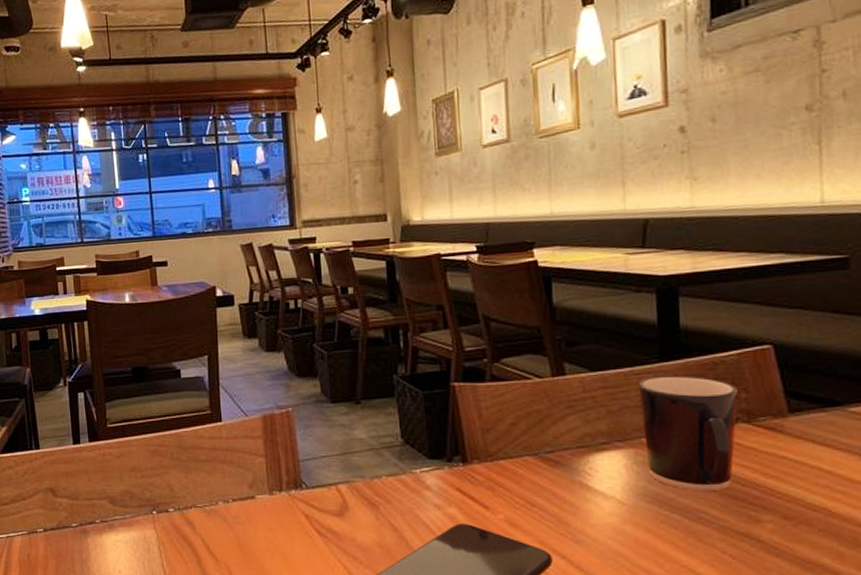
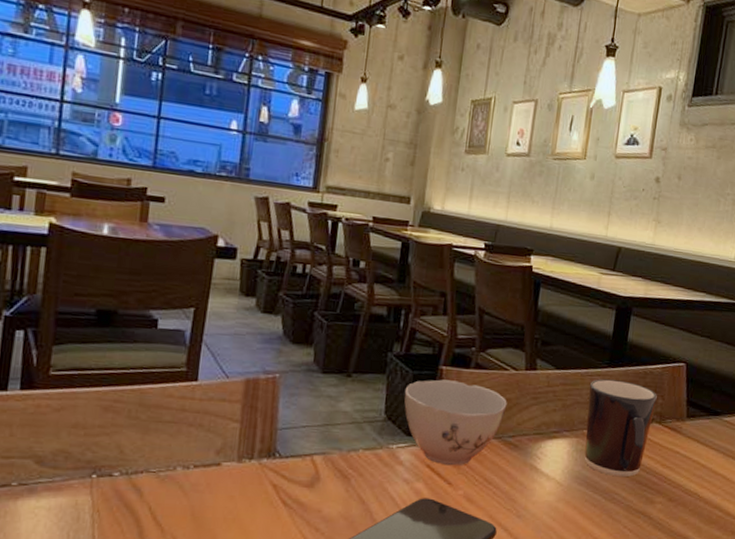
teacup: none [417,396,537,488] -> present [404,379,507,466]

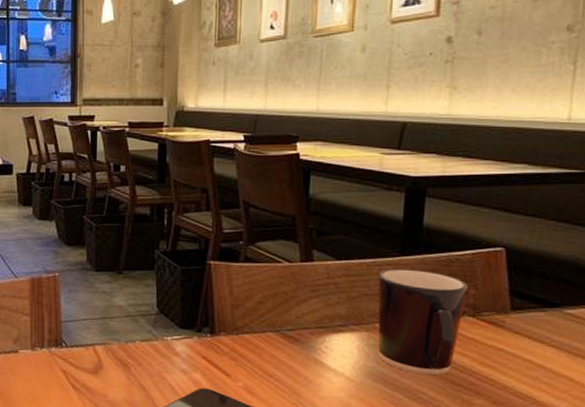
teacup: present [404,379,507,466] -> none [174,274,283,358]

